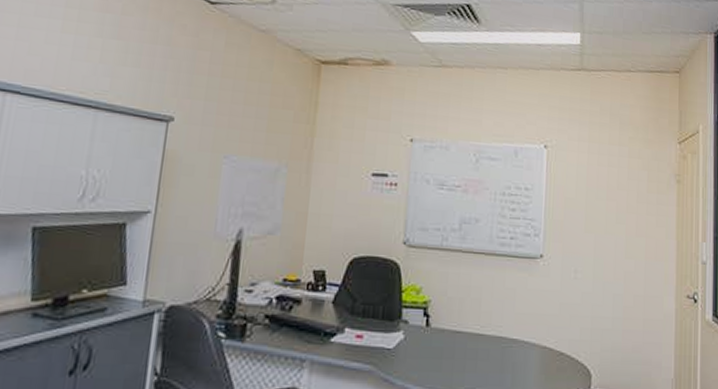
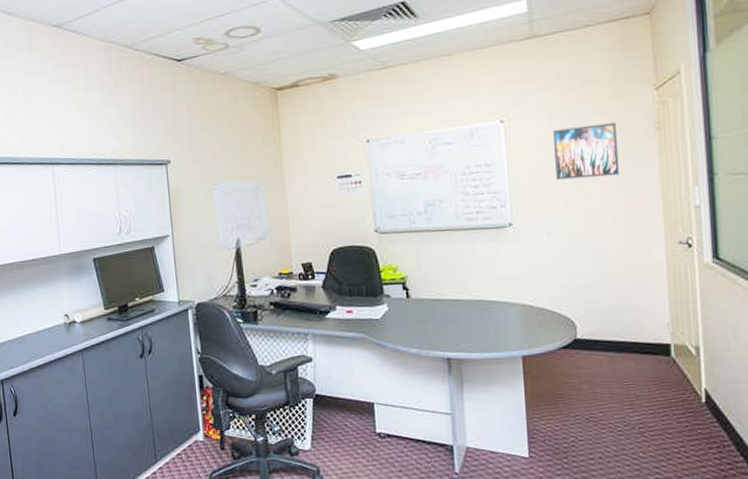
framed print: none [589,164,645,221] -> present [552,122,620,180]

